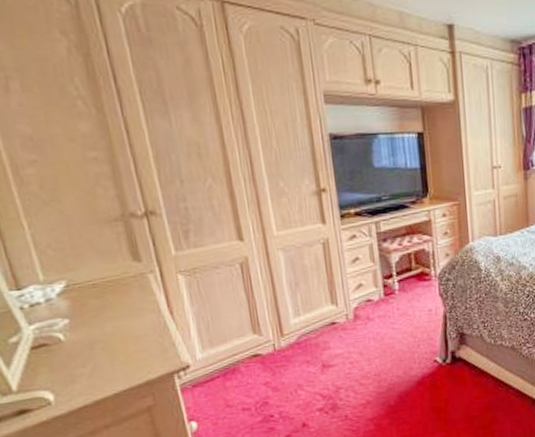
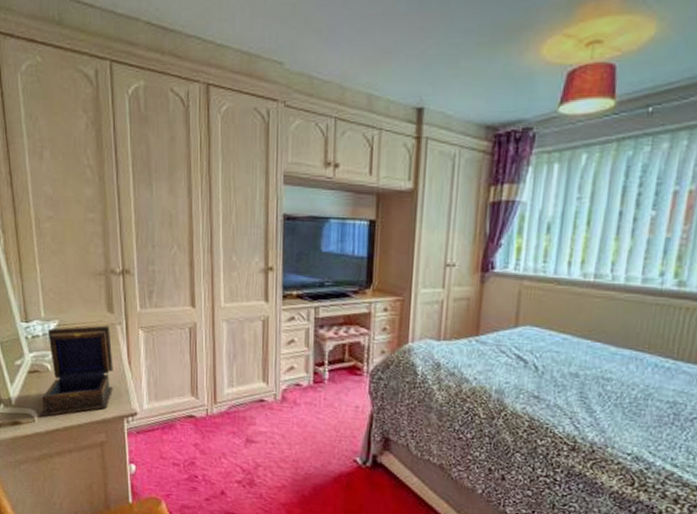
jewelry box: none [51,276,155,398] -> present [39,325,114,418]

